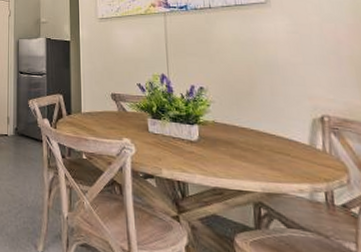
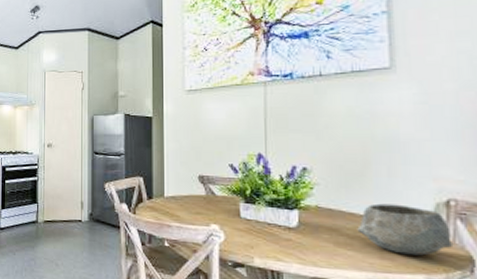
bowl: none [249,119,331,167] -> present [357,203,454,256]

